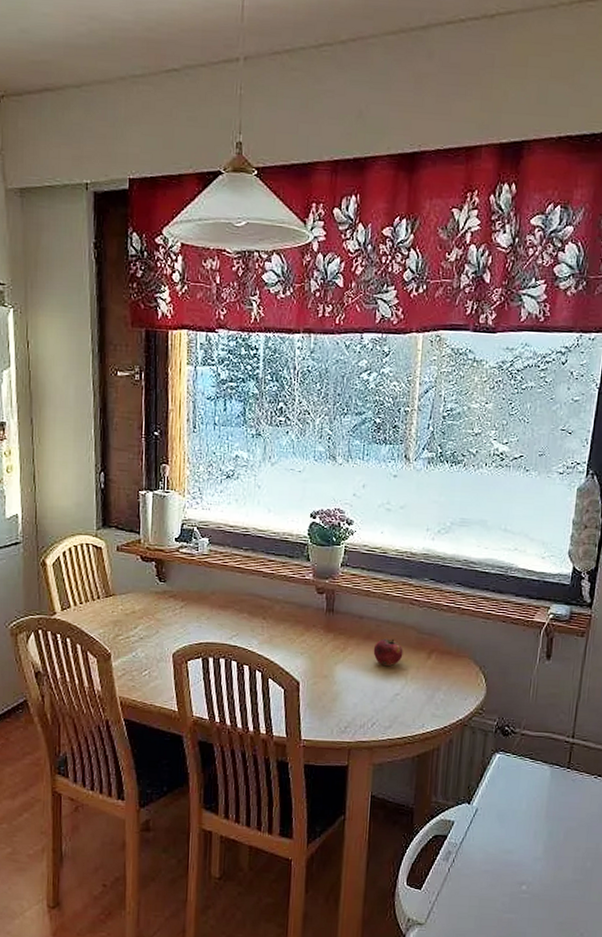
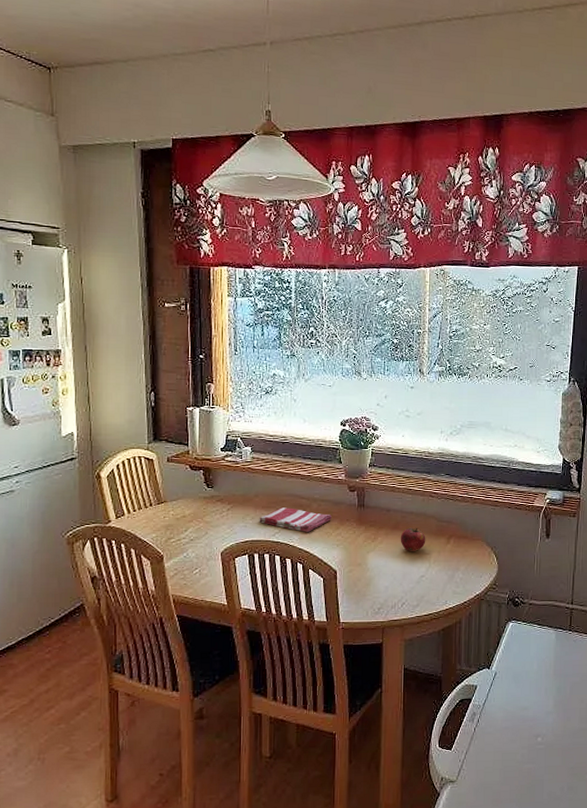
dish towel: none [215,608,296,637] -> present [259,507,332,532]

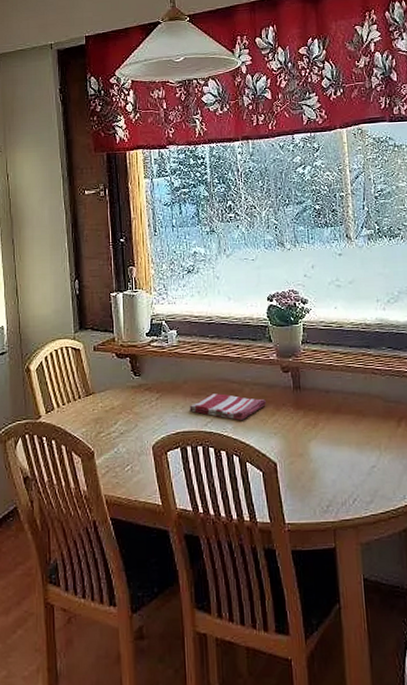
fruit: present [400,527,426,551] -> none [343,410,373,438]

